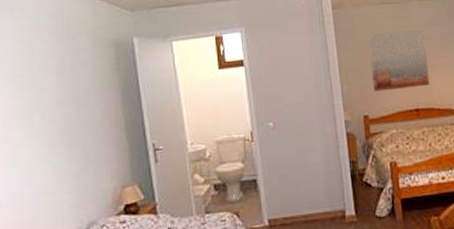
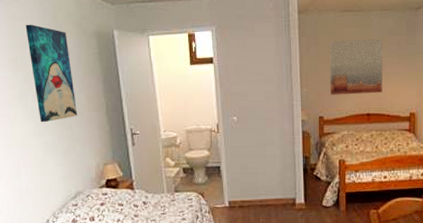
wall art: none [35,37,92,144] -> present [25,24,78,123]

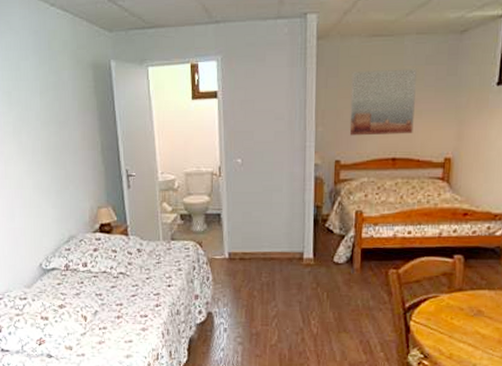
wall art: present [25,24,78,123] -> none [20,55,72,162]

